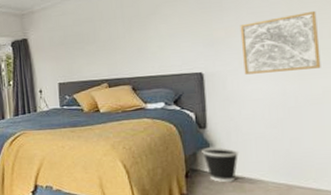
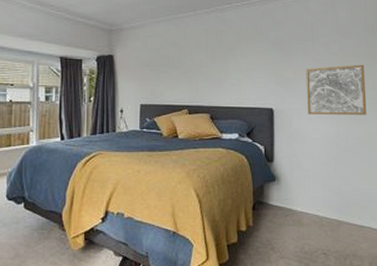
wastebasket: present [202,147,240,182] -> none [268,181,300,215]

